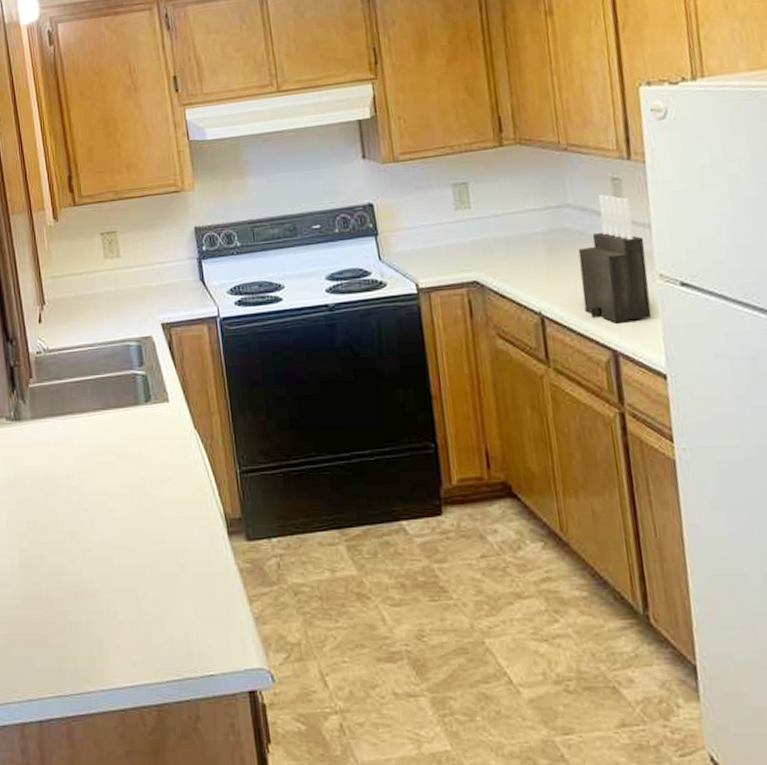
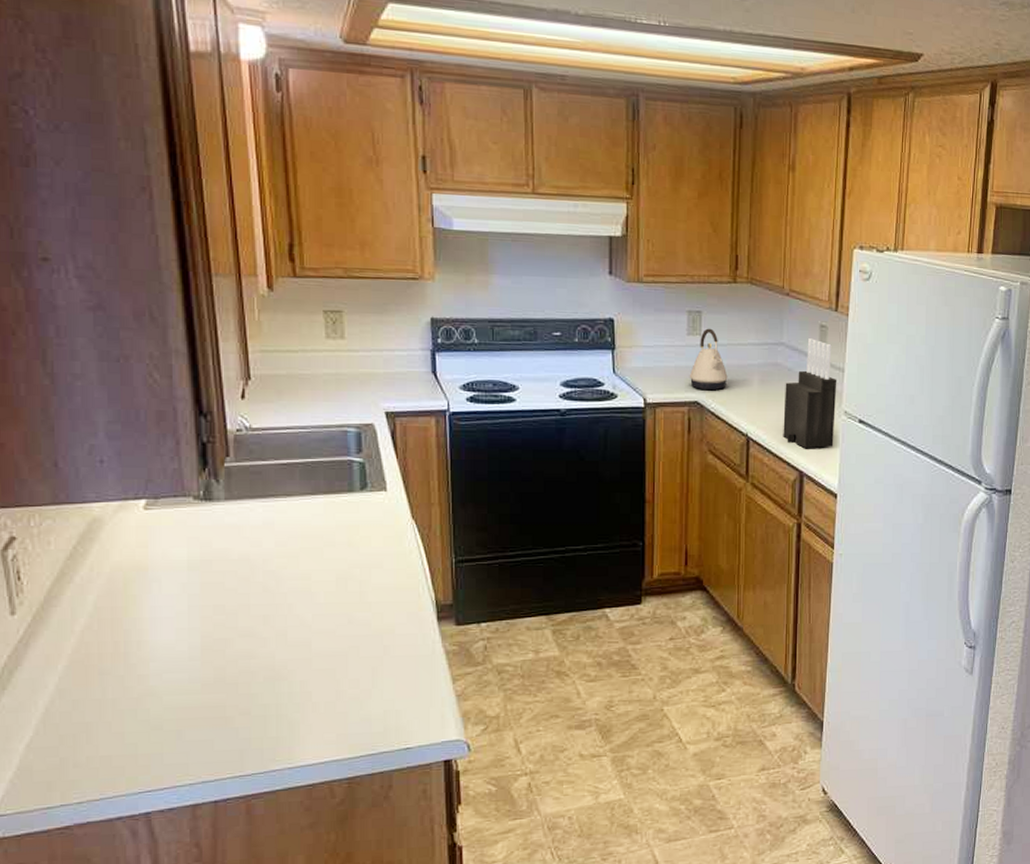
kettle: none [463,199,508,268] -> present [689,328,728,391]

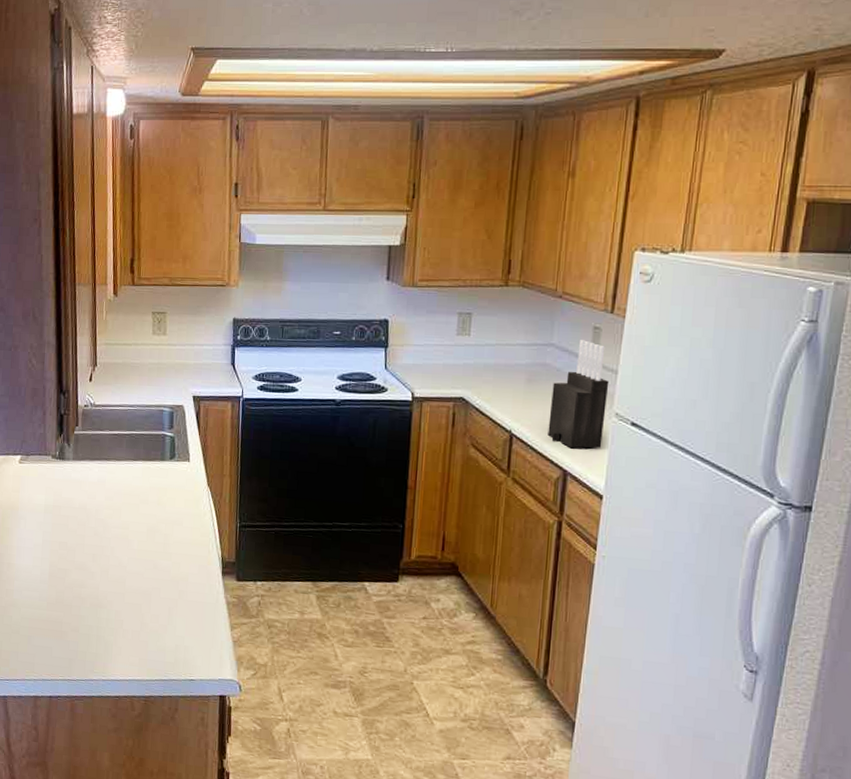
kettle: present [689,328,728,391] -> none [456,329,495,388]

